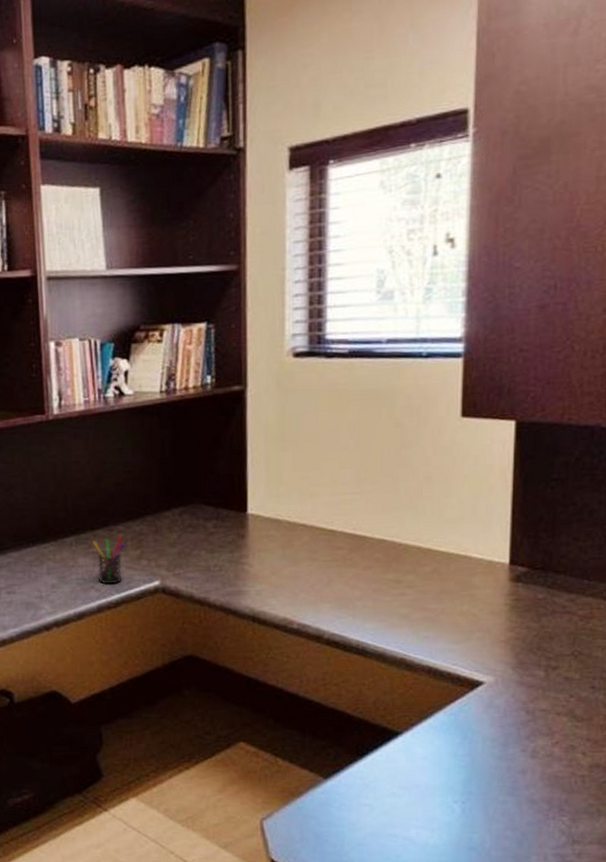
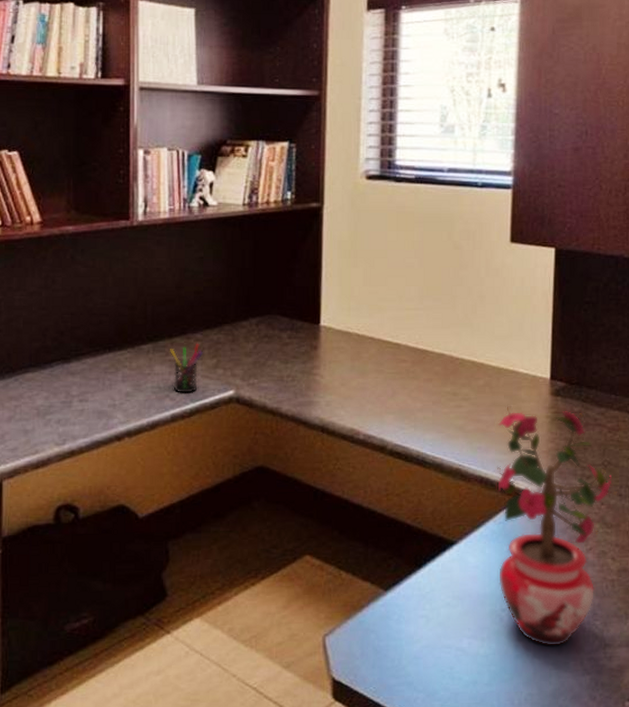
potted plant: none [447,593,592,840] -> present [497,406,619,646]

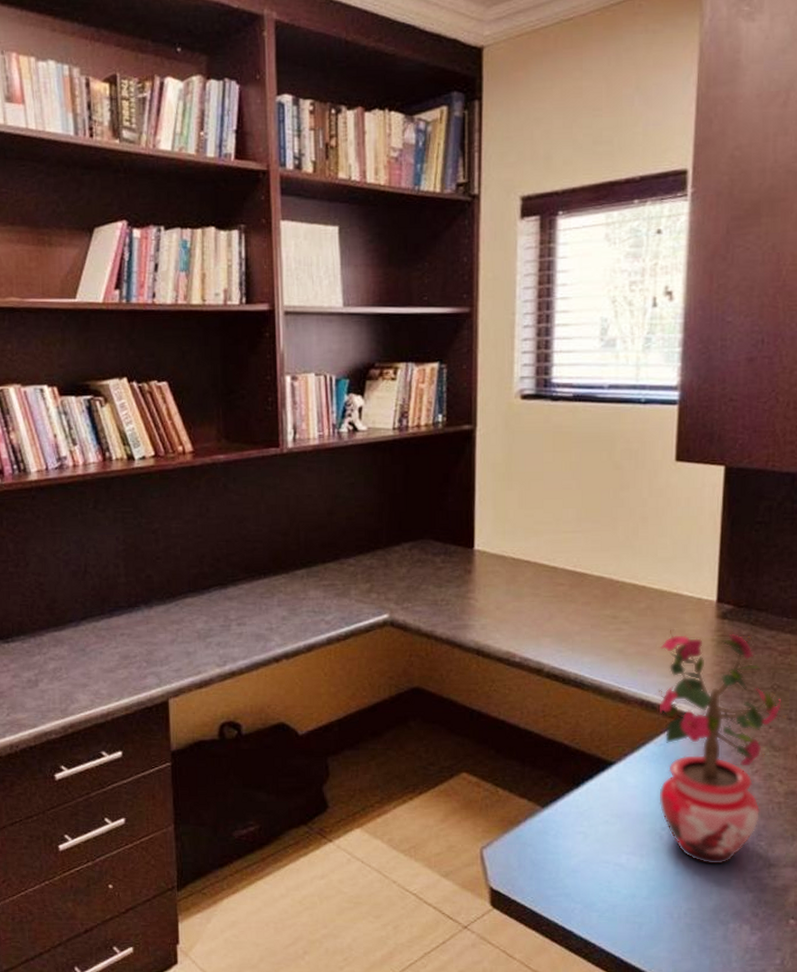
pen holder: present [170,343,204,393] -> none [324,568,357,617]

